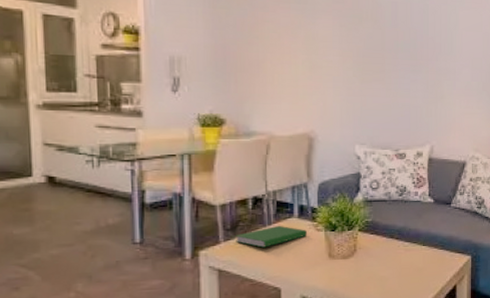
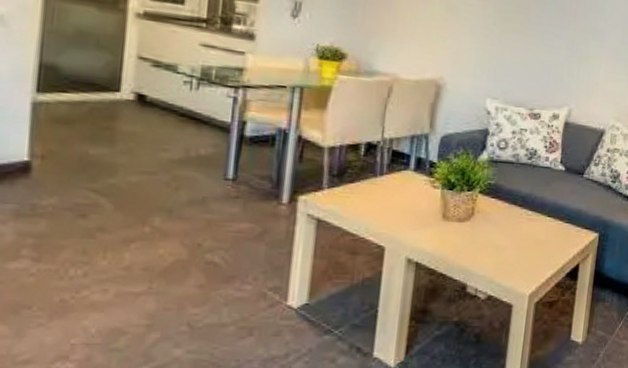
hardcover book: present [236,225,308,248] -> none [341,176,423,200]

